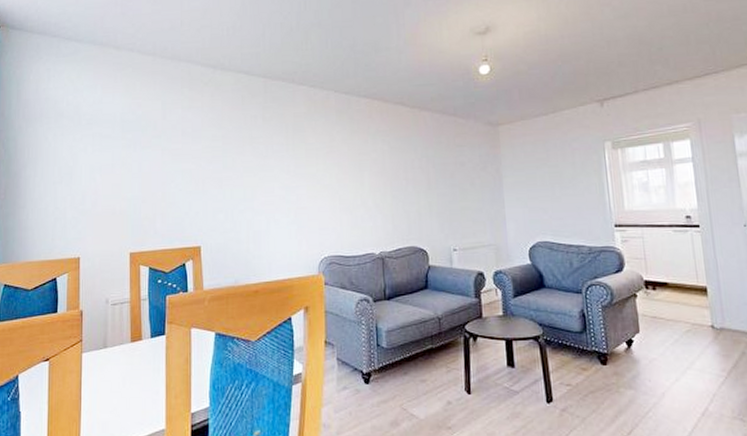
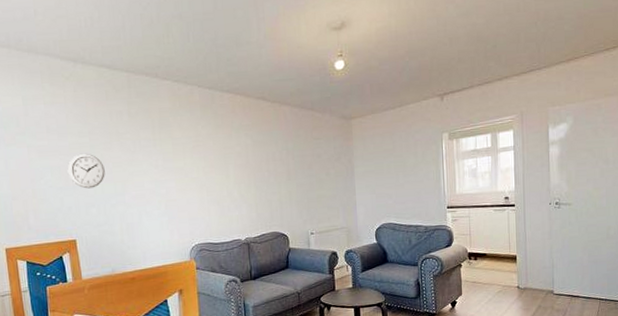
wall clock: none [198,157,235,193] -> present [67,153,105,189]

